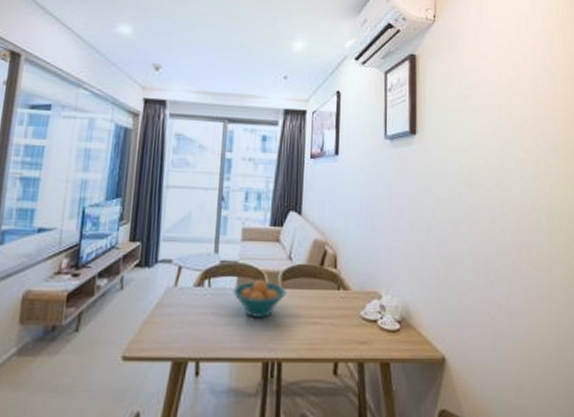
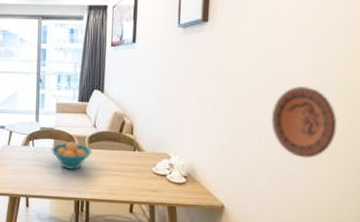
decorative plate: none [489,209,554,293] -> present [271,86,338,159]

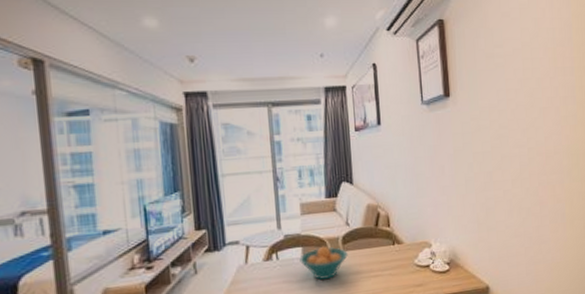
decorative plate: present [271,86,338,159] -> none [519,153,574,224]

